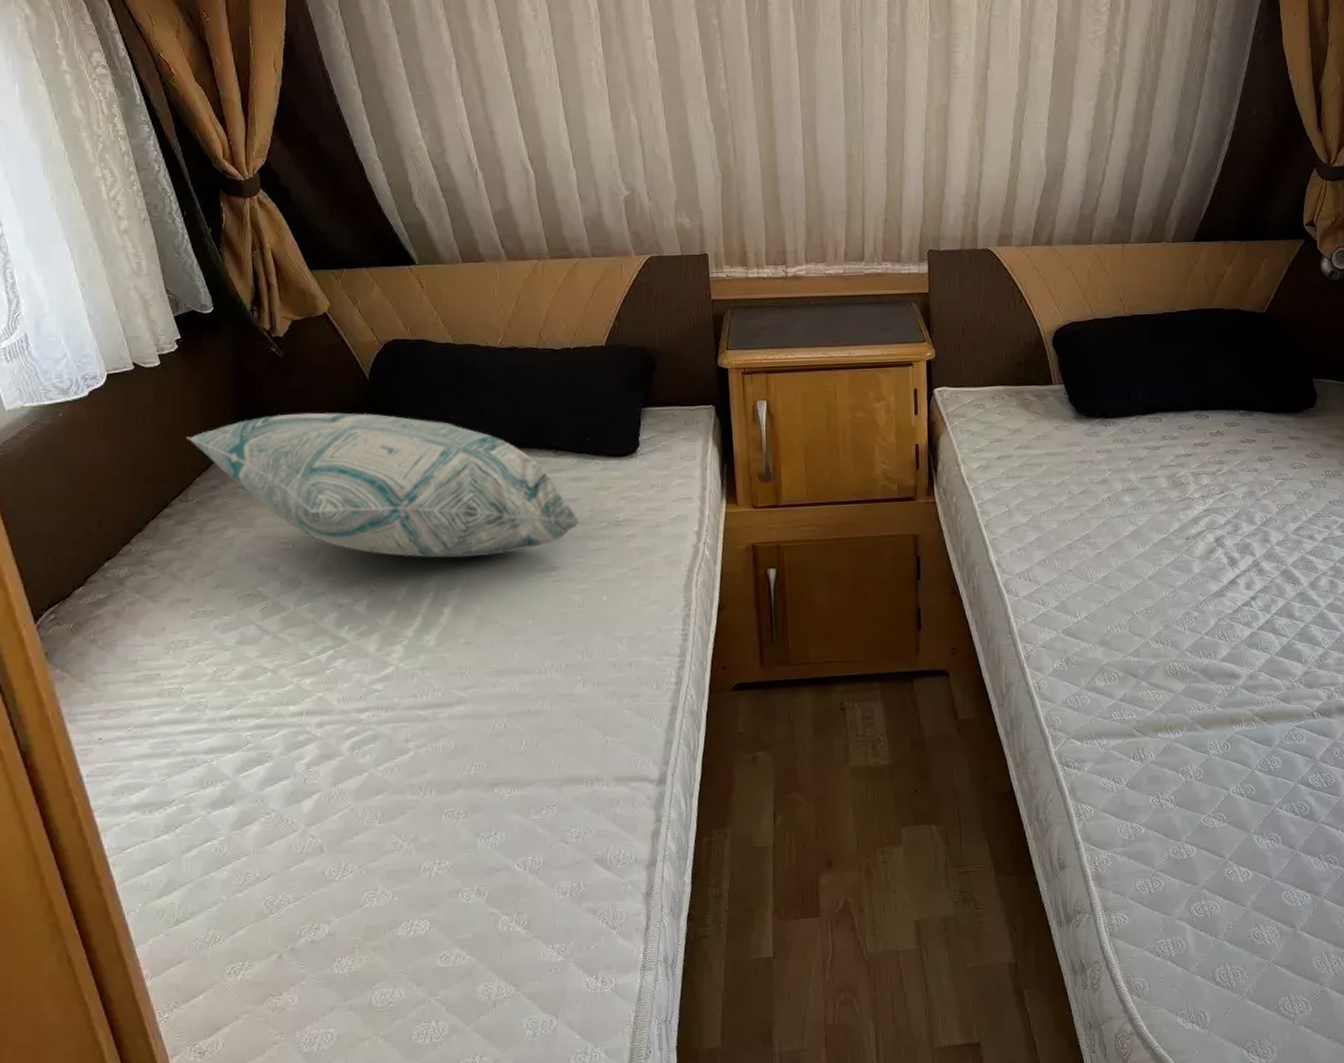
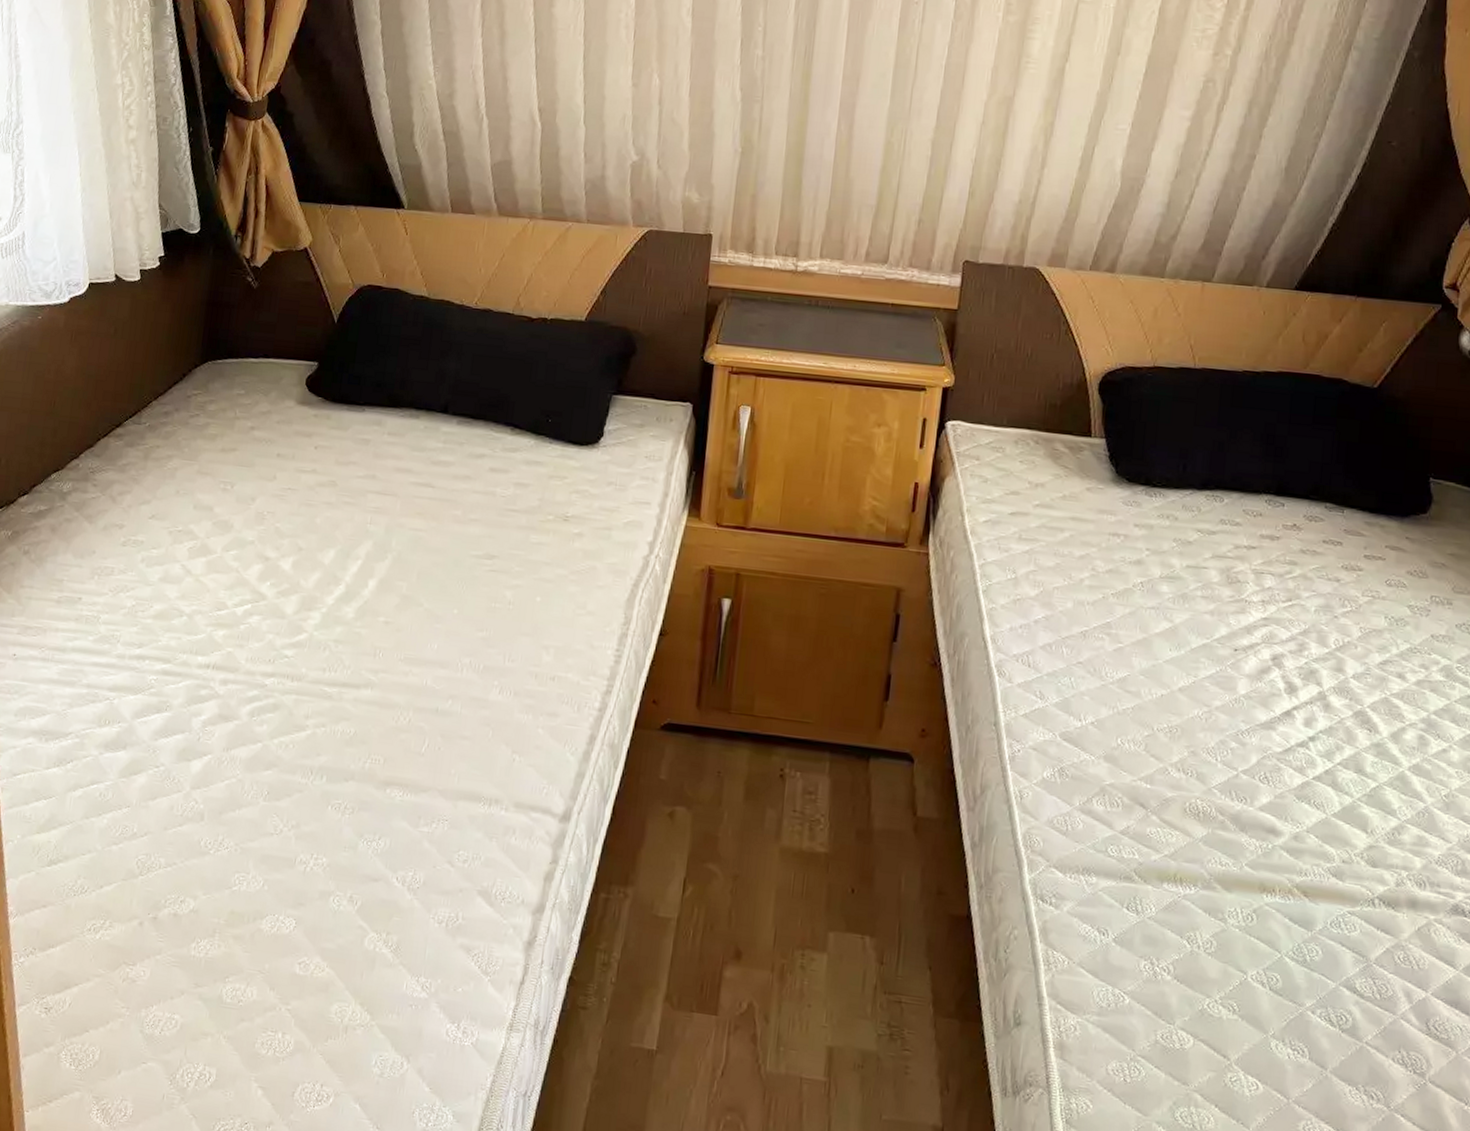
decorative pillow: present [187,412,582,558] -> none [151,347,528,532]

